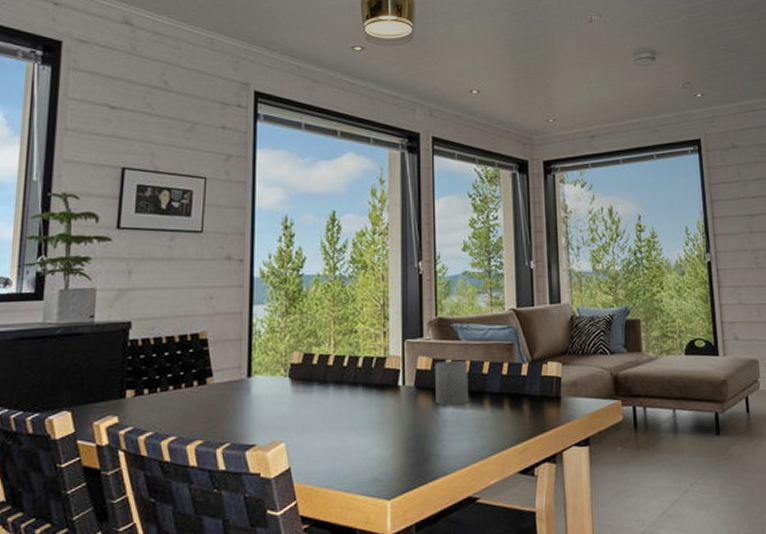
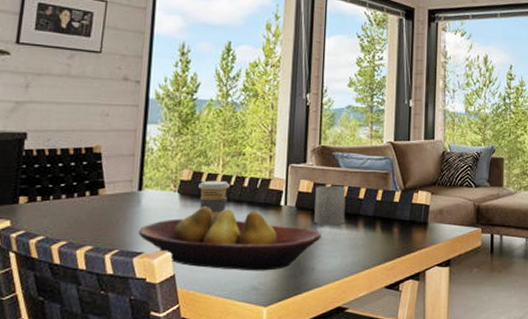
fruit bowl: none [250,391,444,461] -> present [138,206,321,271]
coffee cup: none [310,361,343,405] -> present [198,180,230,220]

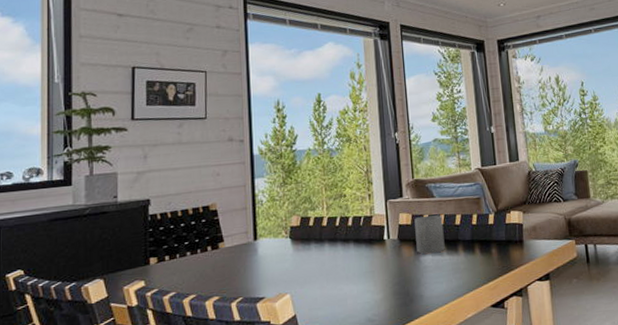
fruit bowl: present [138,206,321,271] -> none [258,247,425,306]
coffee cup: present [198,180,230,220] -> none [307,222,335,260]

